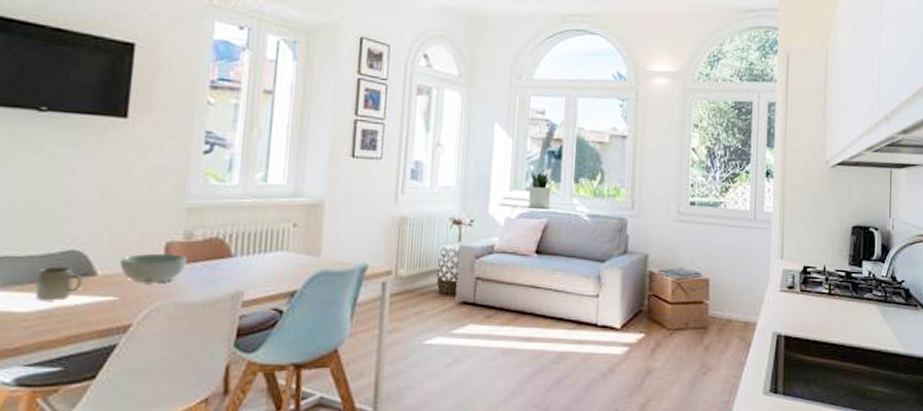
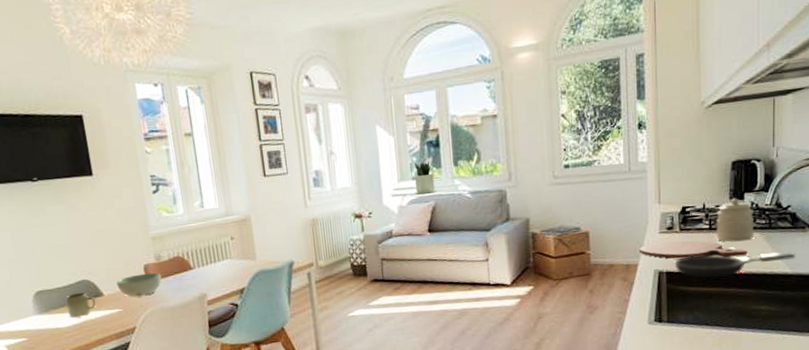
cutting board: none [758,301,865,328] -> present [638,240,748,259]
frying pan: none [794,321,908,352] -> present [675,253,795,280]
jar: none [835,264,872,312] -> present [716,198,755,242]

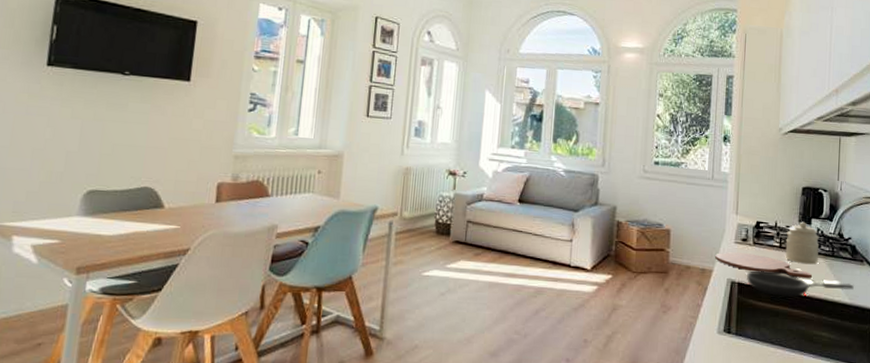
mug: present [65,292,96,318] -> none [117,199,153,228]
bowl: present [116,272,162,298] -> none [182,191,234,217]
planter: present [414,160,436,195] -> none [511,132,533,165]

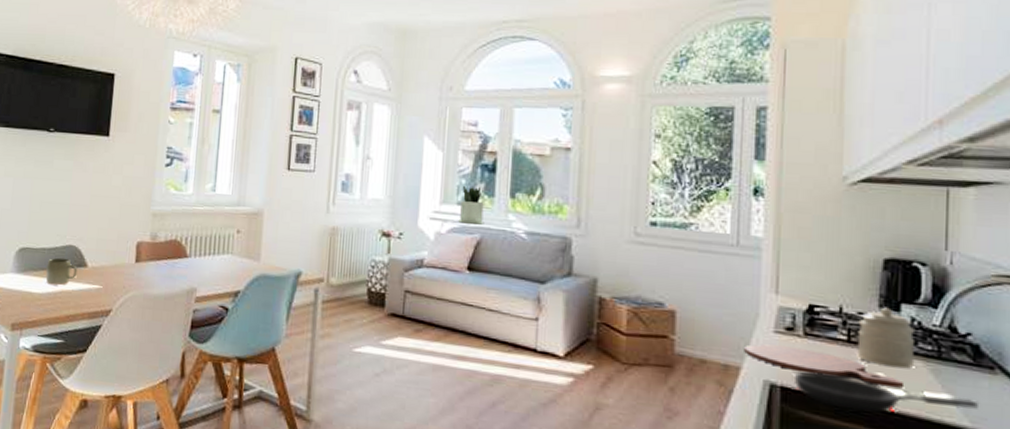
mug: none [117,199,153,228] -> present [45,257,78,286]
planter: none [511,132,533,165] -> present [457,185,484,226]

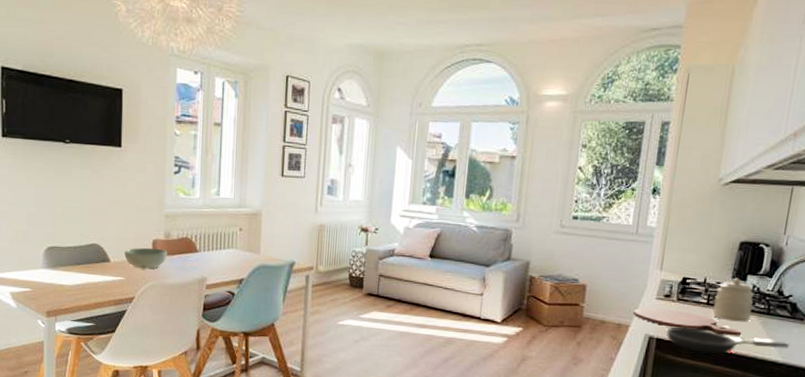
mug: present [45,257,78,286] -> none [73,254,102,279]
bowl: none [103,251,153,277] -> present [124,247,168,270]
planter: present [457,185,484,226] -> none [422,188,444,221]

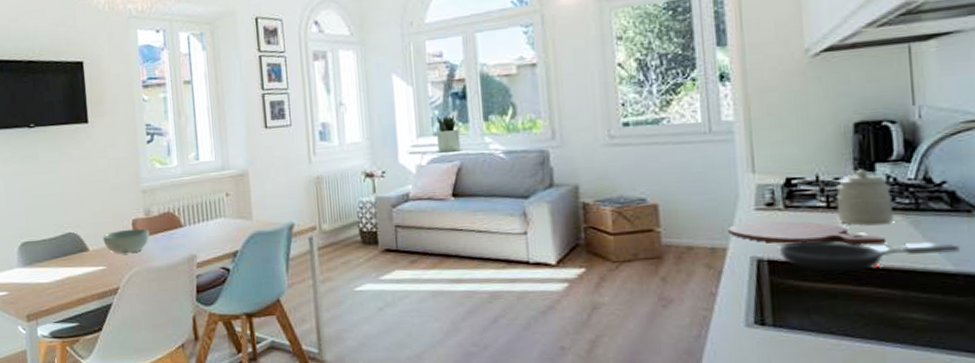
planter: none [422,188,444,221] -> present [435,114,462,154]

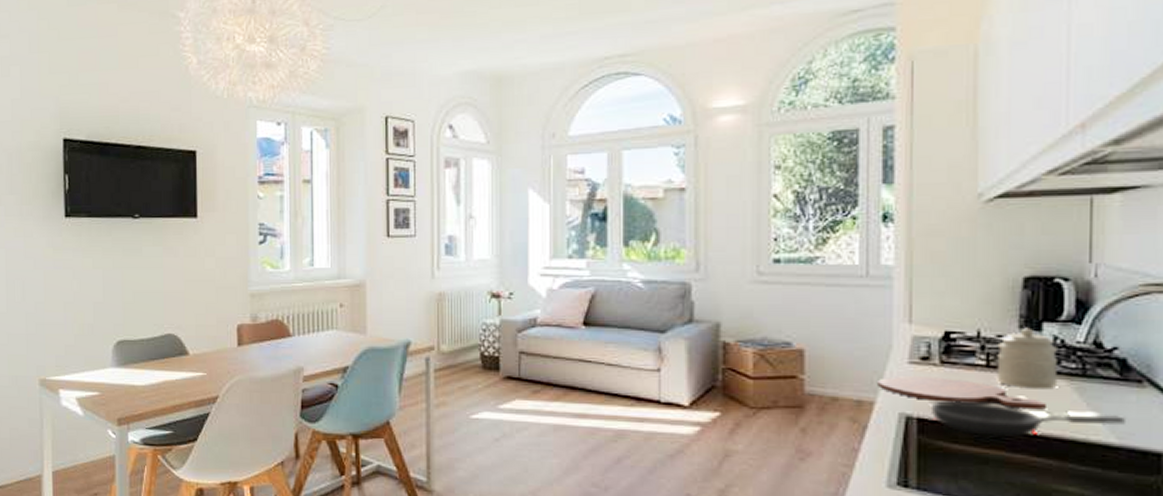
bowl: present [103,228,150,255] -> none [205,335,255,361]
planter: present [435,114,462,154] -> none [569,237,598,279]

